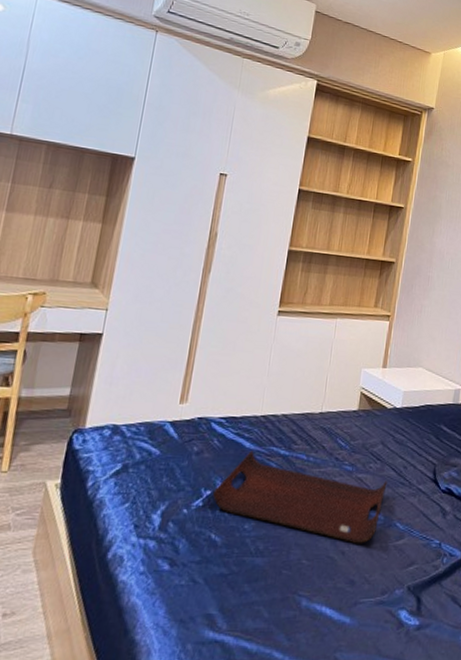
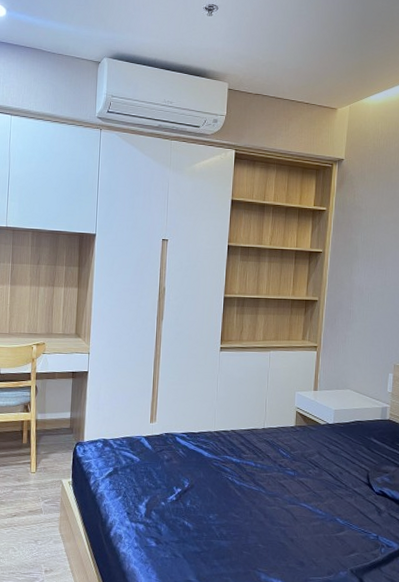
serving tray: present [213,450,388,544] -> none [183,458,326,534]

